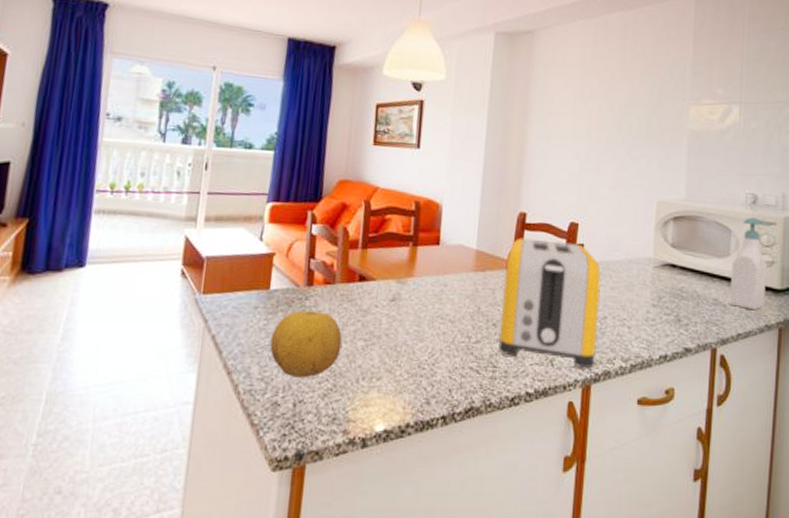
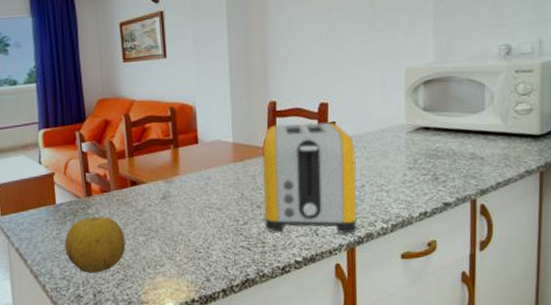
soap bottle: present [729,217,773,311] -> none [486,68,529,159]

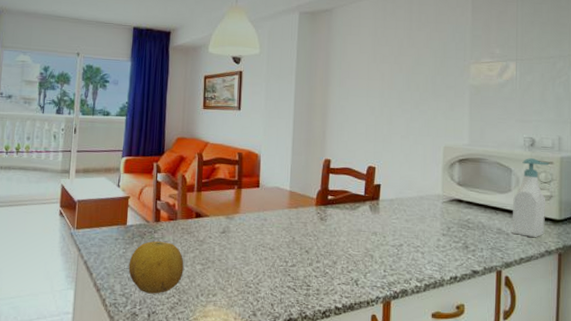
toaster: present [262,122,357,233] -> none [311,180,396,287]
soap bottle: none [486,68,529,159] -> present [512,158,550,238]

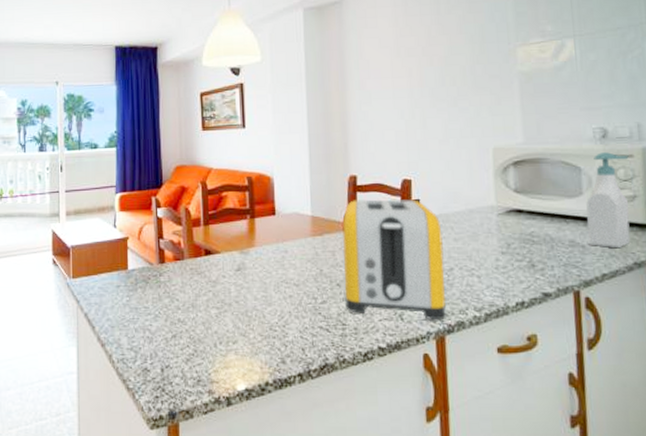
fruit: present [128,241,184,294] -> none [134,286,197,346]
toaster: none [311,180,396,287] -> present [342,199,447,319]

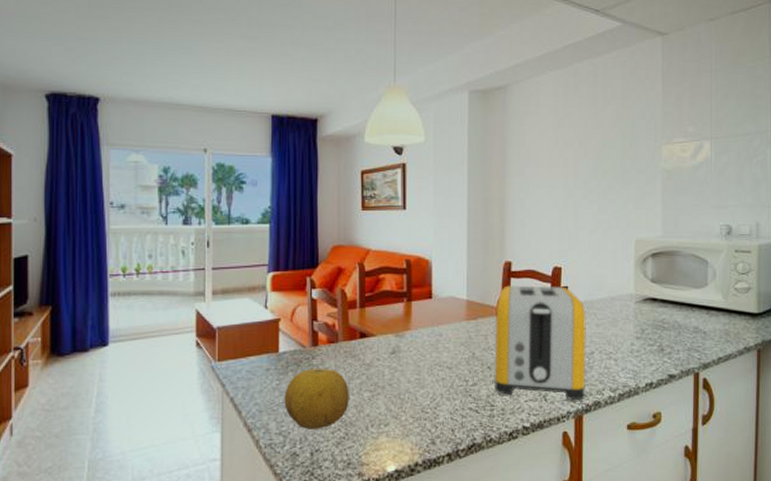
fruit: none [134,286,197,346] -> present [284,369,349,430]
soap bottle: present [586,152,631,249] -> none [709,248,747,335]

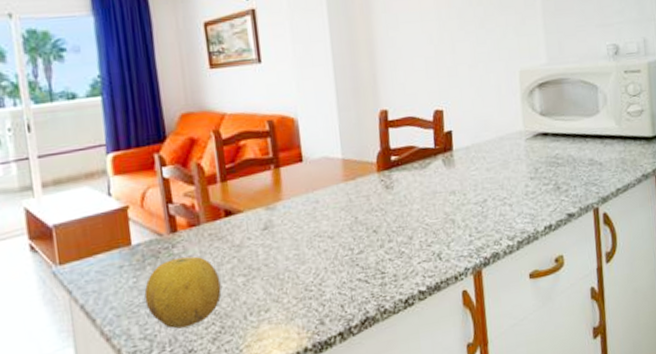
toaster: present [495,285,586,400] -> none [375,131,482,259]

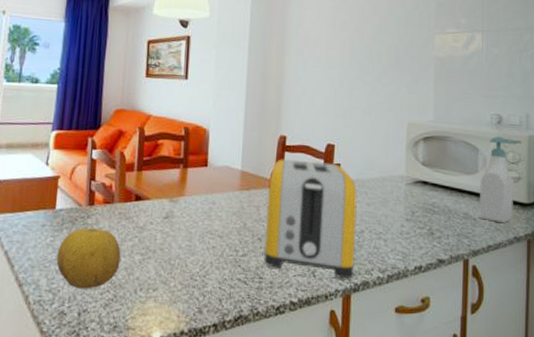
toaster: none [375,131,482,259] -> present [264,159,357,278]
soap bottle: none [602,69,639,163] -> present [479,136,517,224]

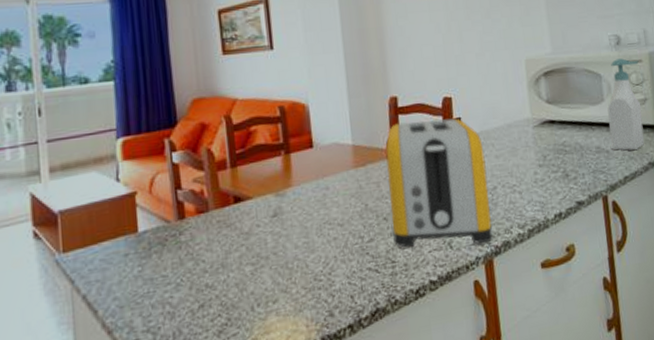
fruit: present [56,228,121,289] -> none [149,244,229,321]

